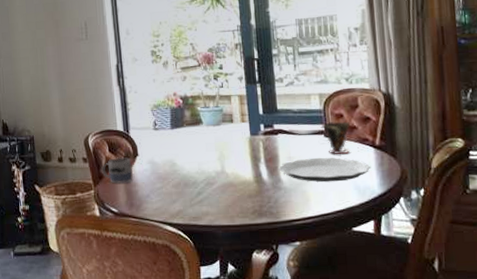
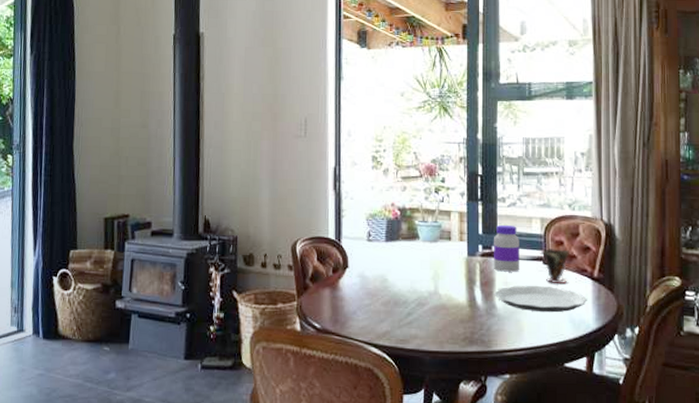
mug: present [102,157,134,184] -> none [308,267,342,297]
jar: none [274,103,302,148] -> present [494,225,519,272]

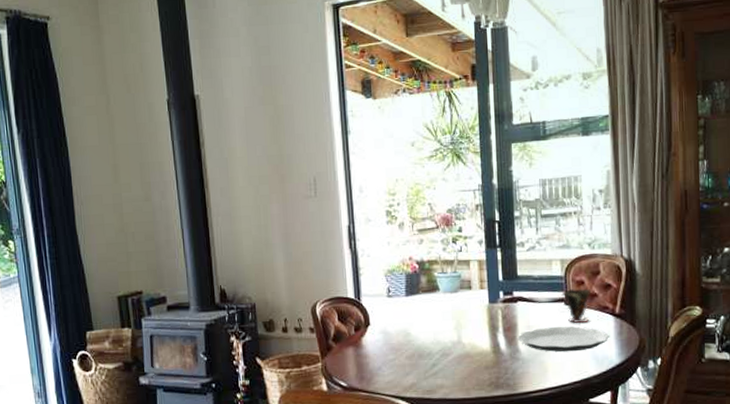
jar: present [494,225,519,272] -> none [514,269,541,316]

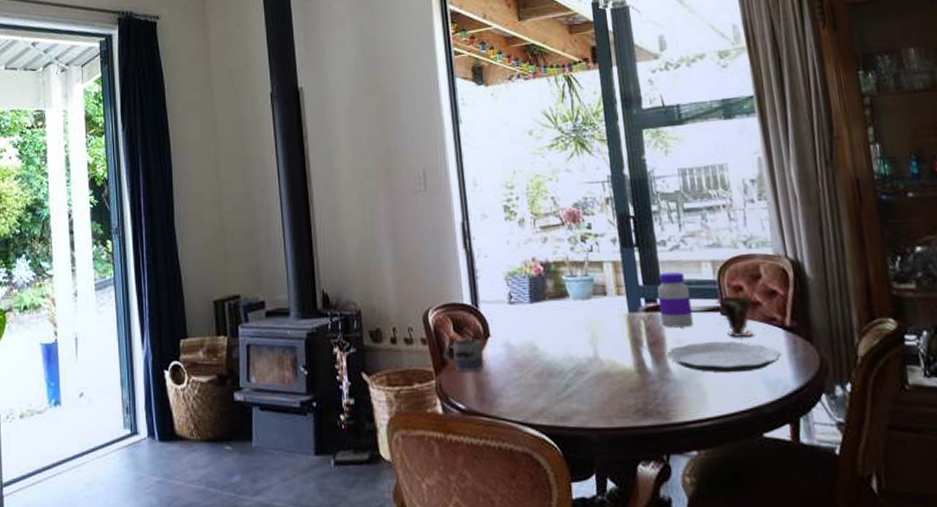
mug: none [330,326,365,355] -> present [445,337,484,372]
jar: none [514,269,541,316] -> present [657,272,693,328]

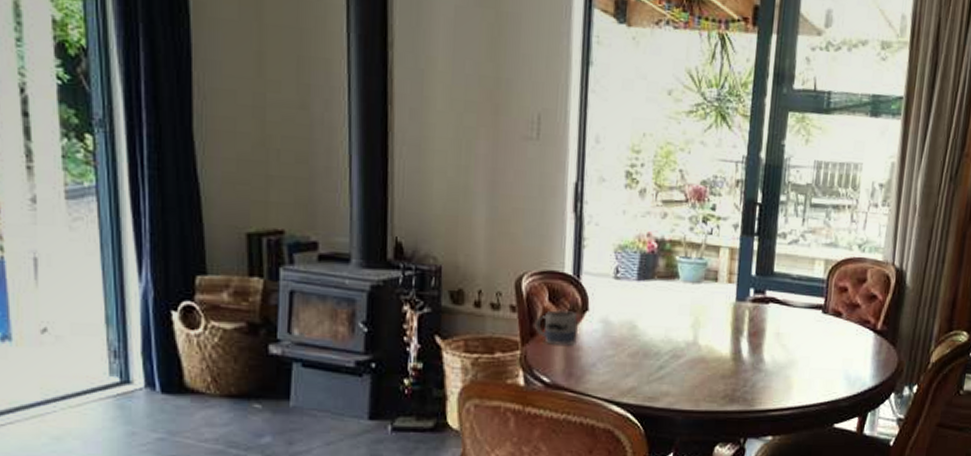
jar: present [657,272,693,328] -> none [765,266,798,322]
plate: present [666,342,782,373] -> none [763,337,867,369]
cup: present [716,295,753,337] -> none [820,294,854,336]

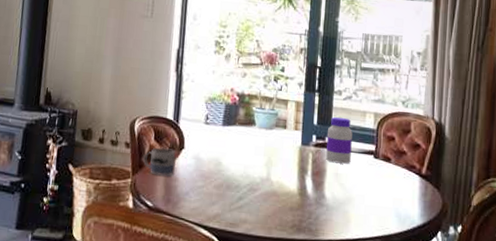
jar: none [765,266,798,322] -> present [326,117,353,164]

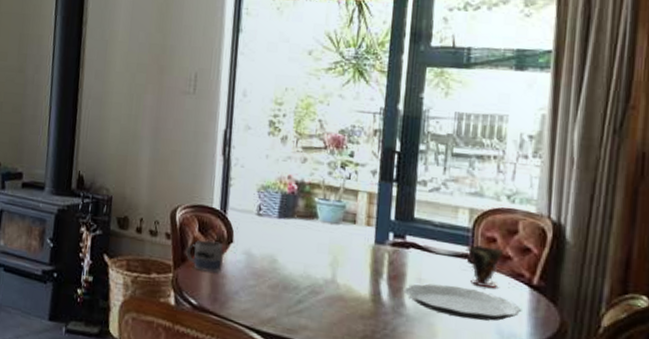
plate: none [324,177,415,206] -> present [403,283,522,321]
jar: present [326,117,353,164] -> none [406,212,441,268]
cup: none [371,142,401,178] -> present [465,244,505,288]

